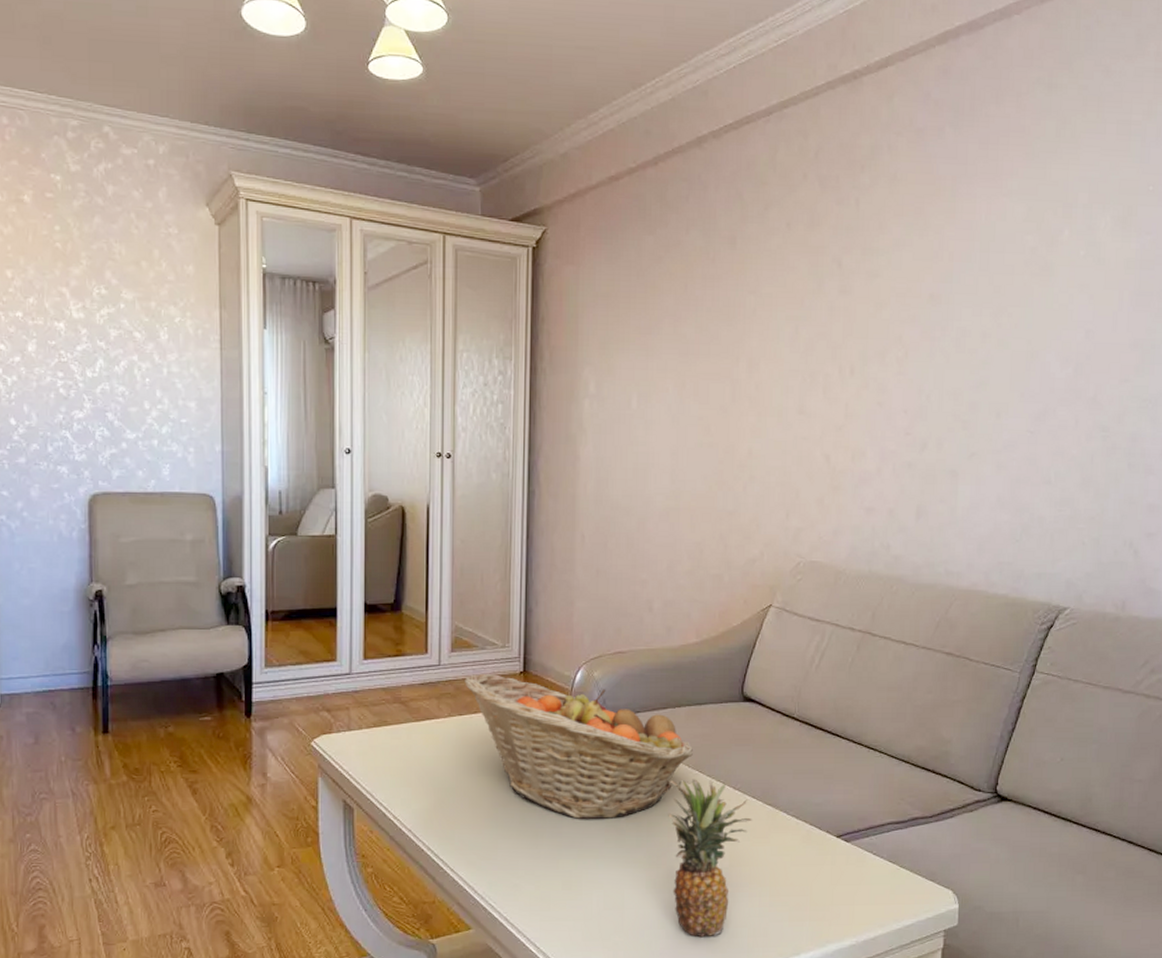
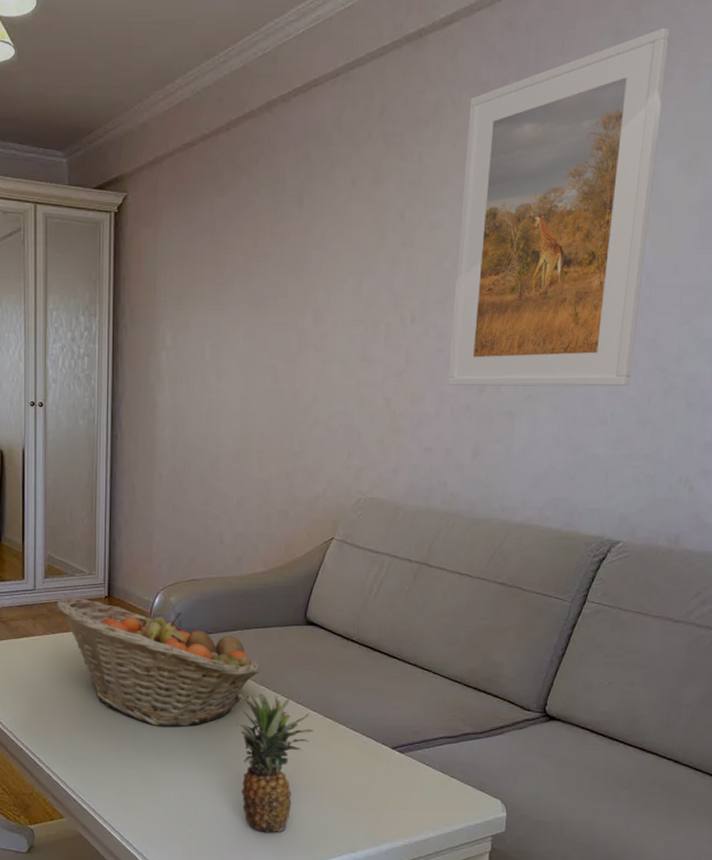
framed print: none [888,83,1101,446] -> present [447,27,670,387]

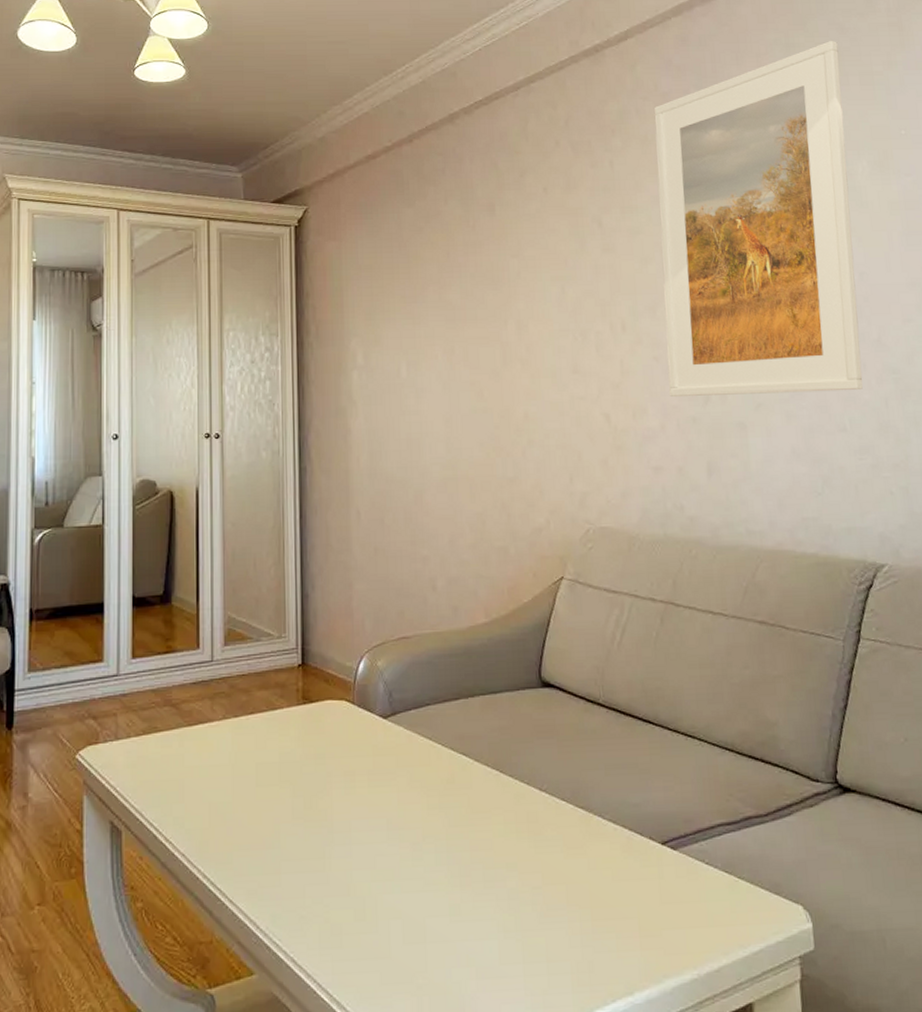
fruit basket: present [57,597,260,727] -> none [239,668,491,834]
fruit: present [237,693,315,833] -> none [468,780,565,976]

